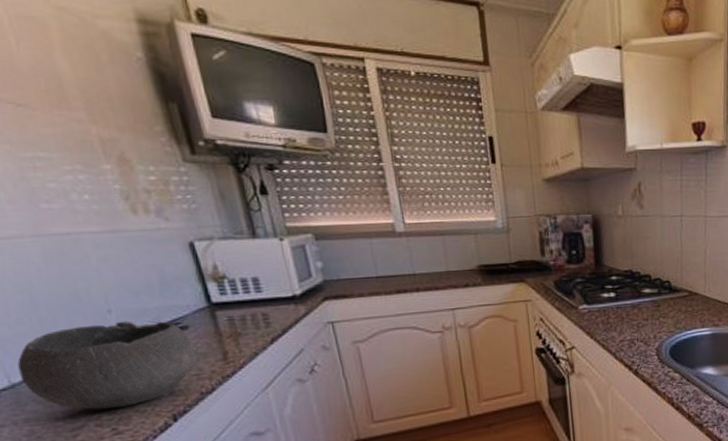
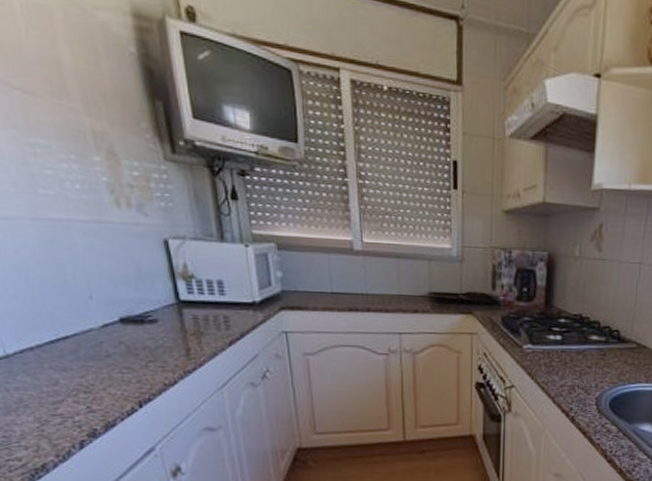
bowl: present [17,321,196,410] -> none [12,308,162,388]

